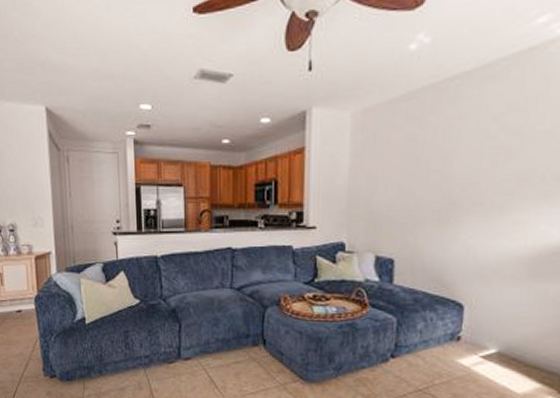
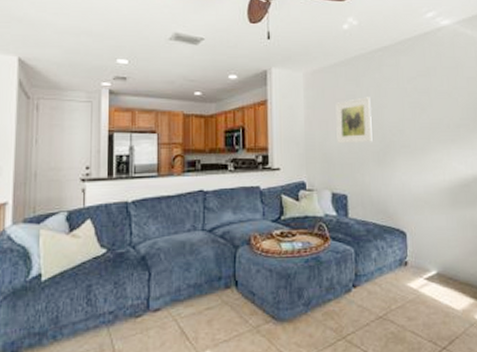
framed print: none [387,141,437,200] -> present [335,97,373,144]

